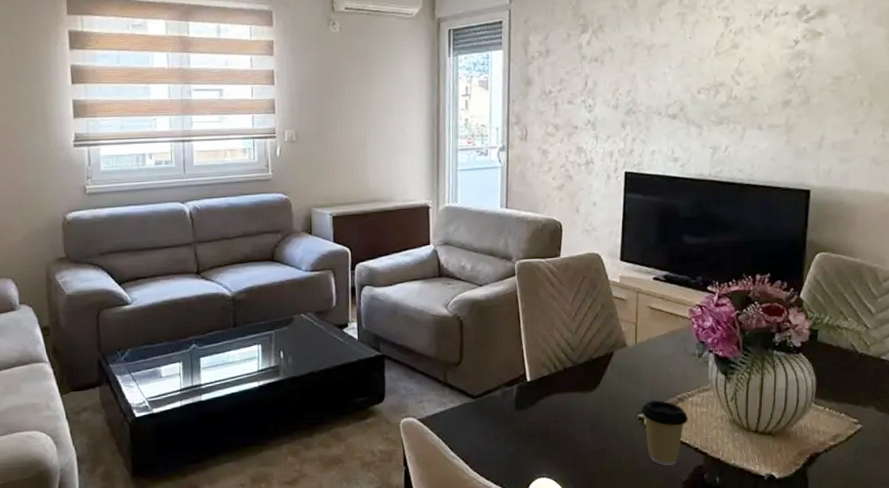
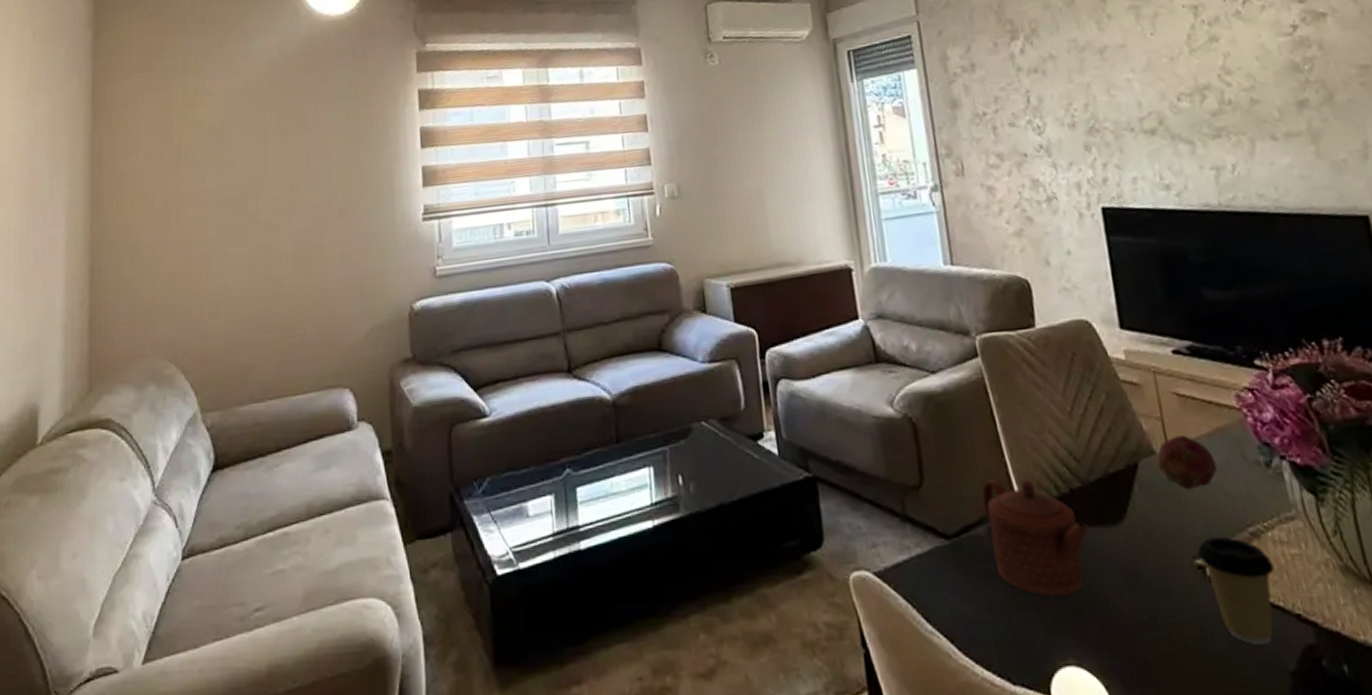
teapot: none [503,360,572,435] -> present [982,479,1089,596]
fruit: none [628,334,667,369] -> present [1157,434,1218,488]

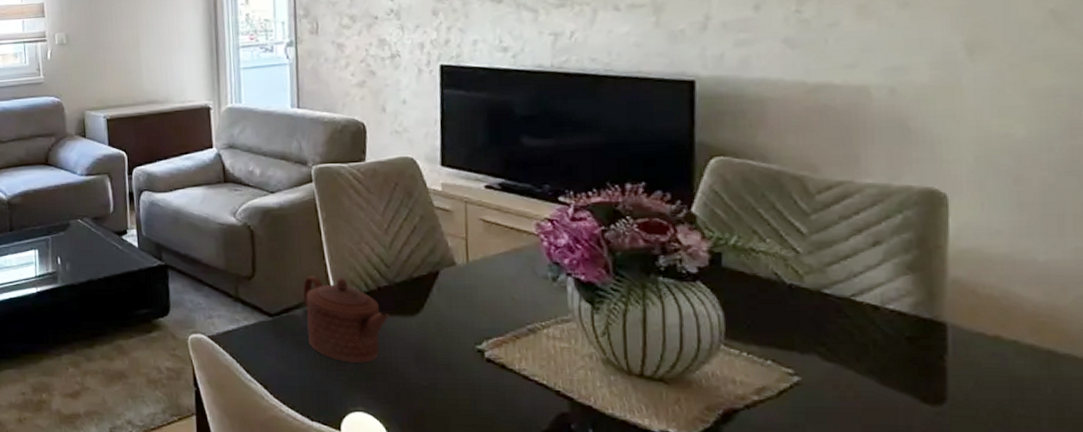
fruit: present [1157,434,1218,488] -> none [457,252,509,292]
coffee cup: present [1197,536,1275,646] -> none [480,330,545,411]

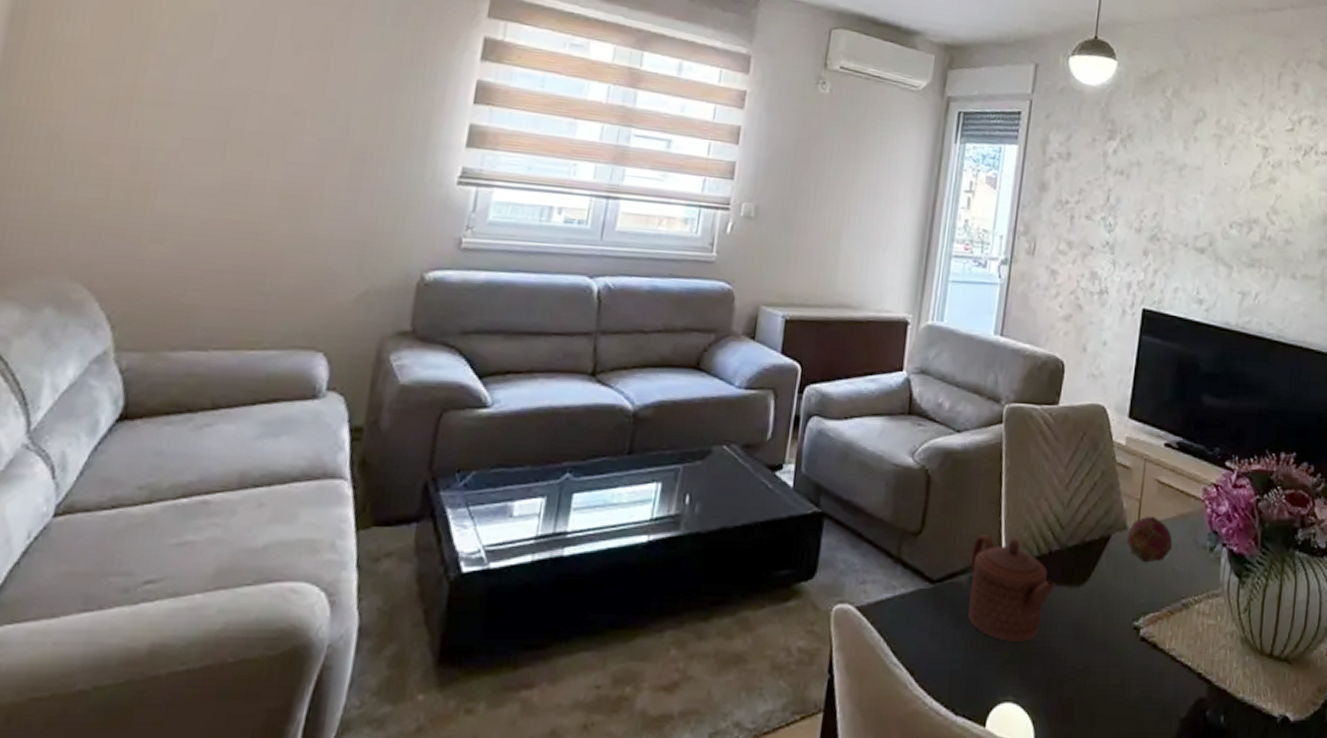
fruit: none [457,252,509,292] -> present [1127,515,1173,562]

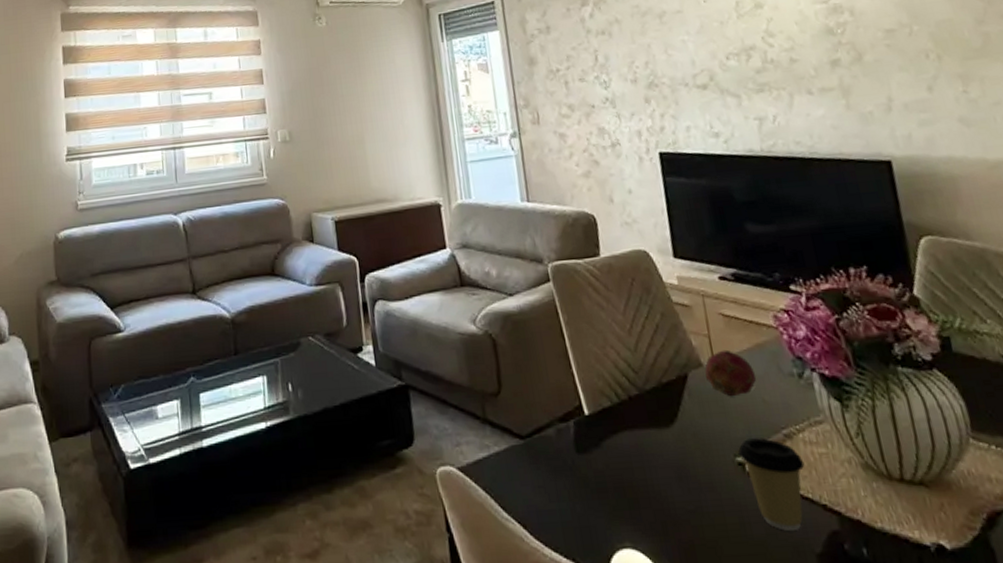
teapot: present [968,535,1056,642] -> none [552,387,644,489]
coffee cup: none [1137,605,1193,696] -> present [738,438,805,532]

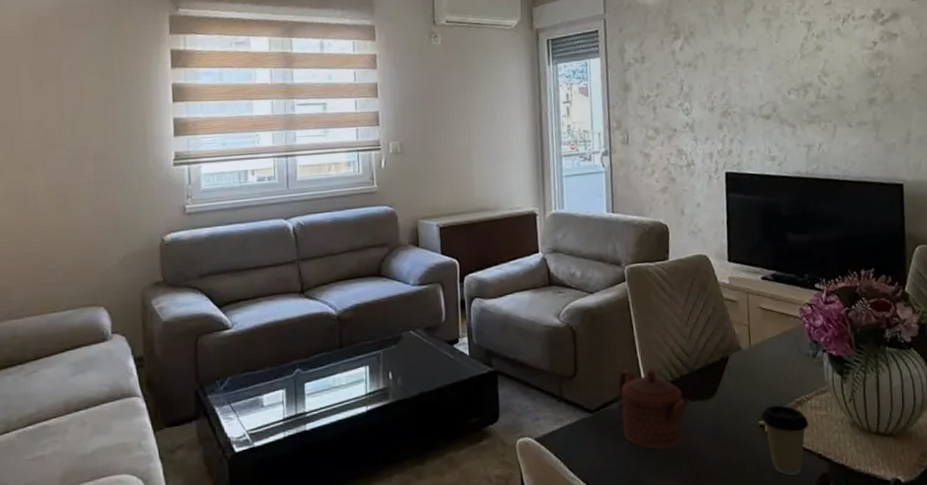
teapot: none [552,387,644,489] -> present [619,370,690,450]
fruit: present [705,349,757,396] -> none [742,336,782,373]

